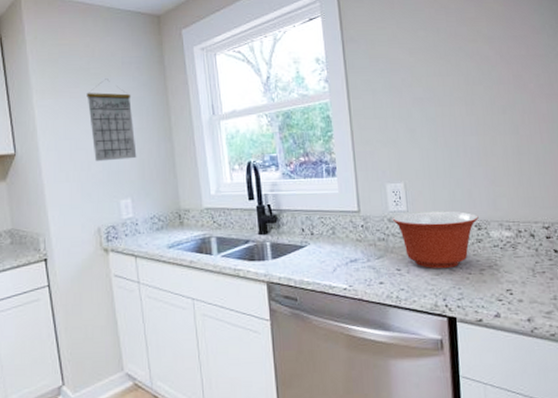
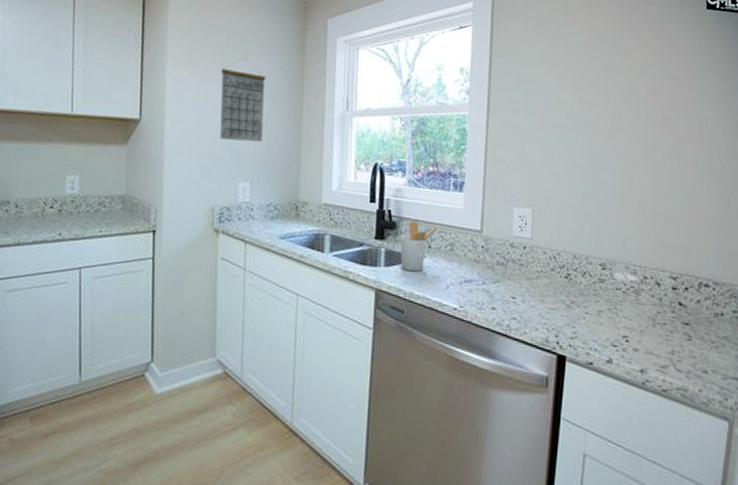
utensil holder: none [283,211,319,260] -> present [400,221,439,272]
mixing bowl: present [392,210,479,269] -> none [514,240,605,305]

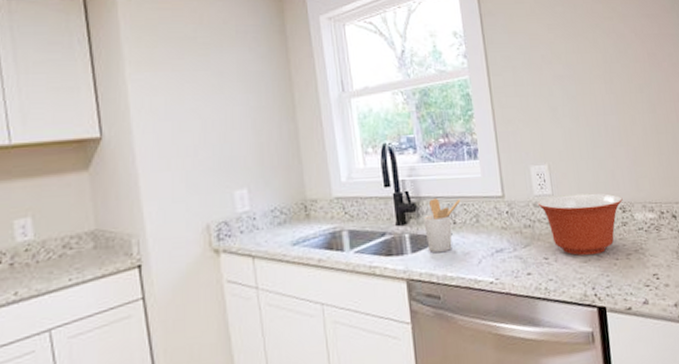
calendar: present [219,57,267,143] -> none [193,49,254,146]
mixing bowl: none [514,240,605,305] -> present [537,193,623,256]

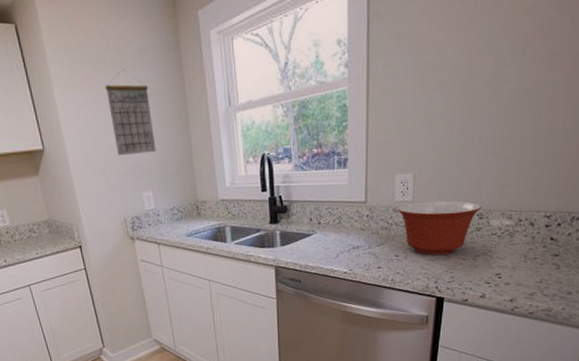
calendar: none [193,49,254,146] -> present [105,69,156,156]
utensil holder: present [423,198,461,253] -> none [293,202,327,247]

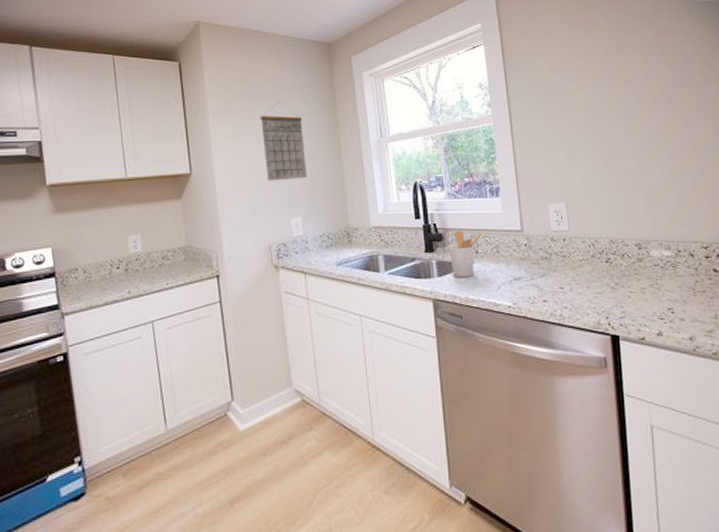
utensil holder: none [293,202,327,247] -> present [449,230,483,278]
mixing bowl: present [397,200,482,256] -> none [554,230,639,288]

